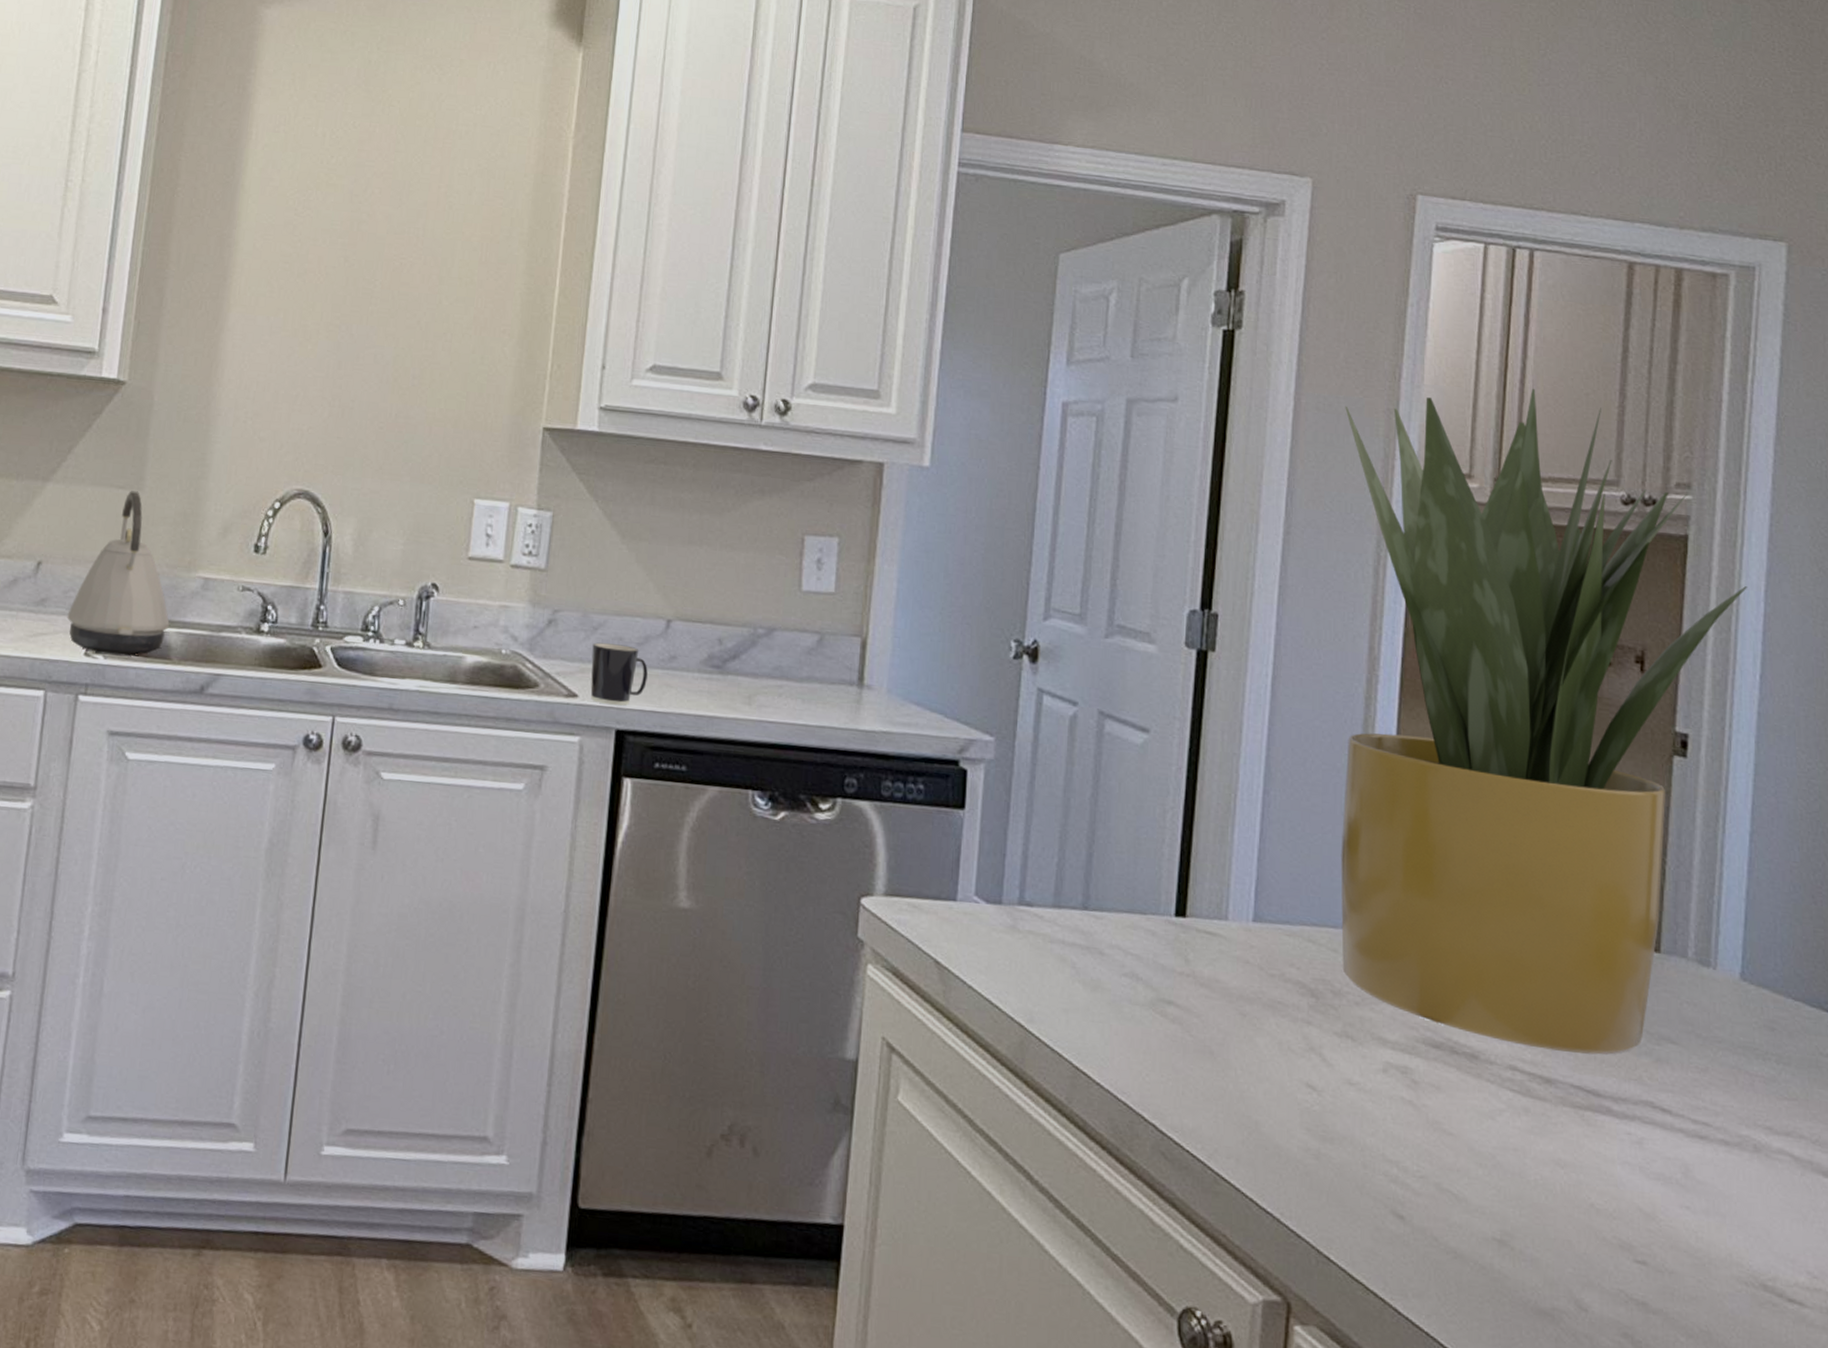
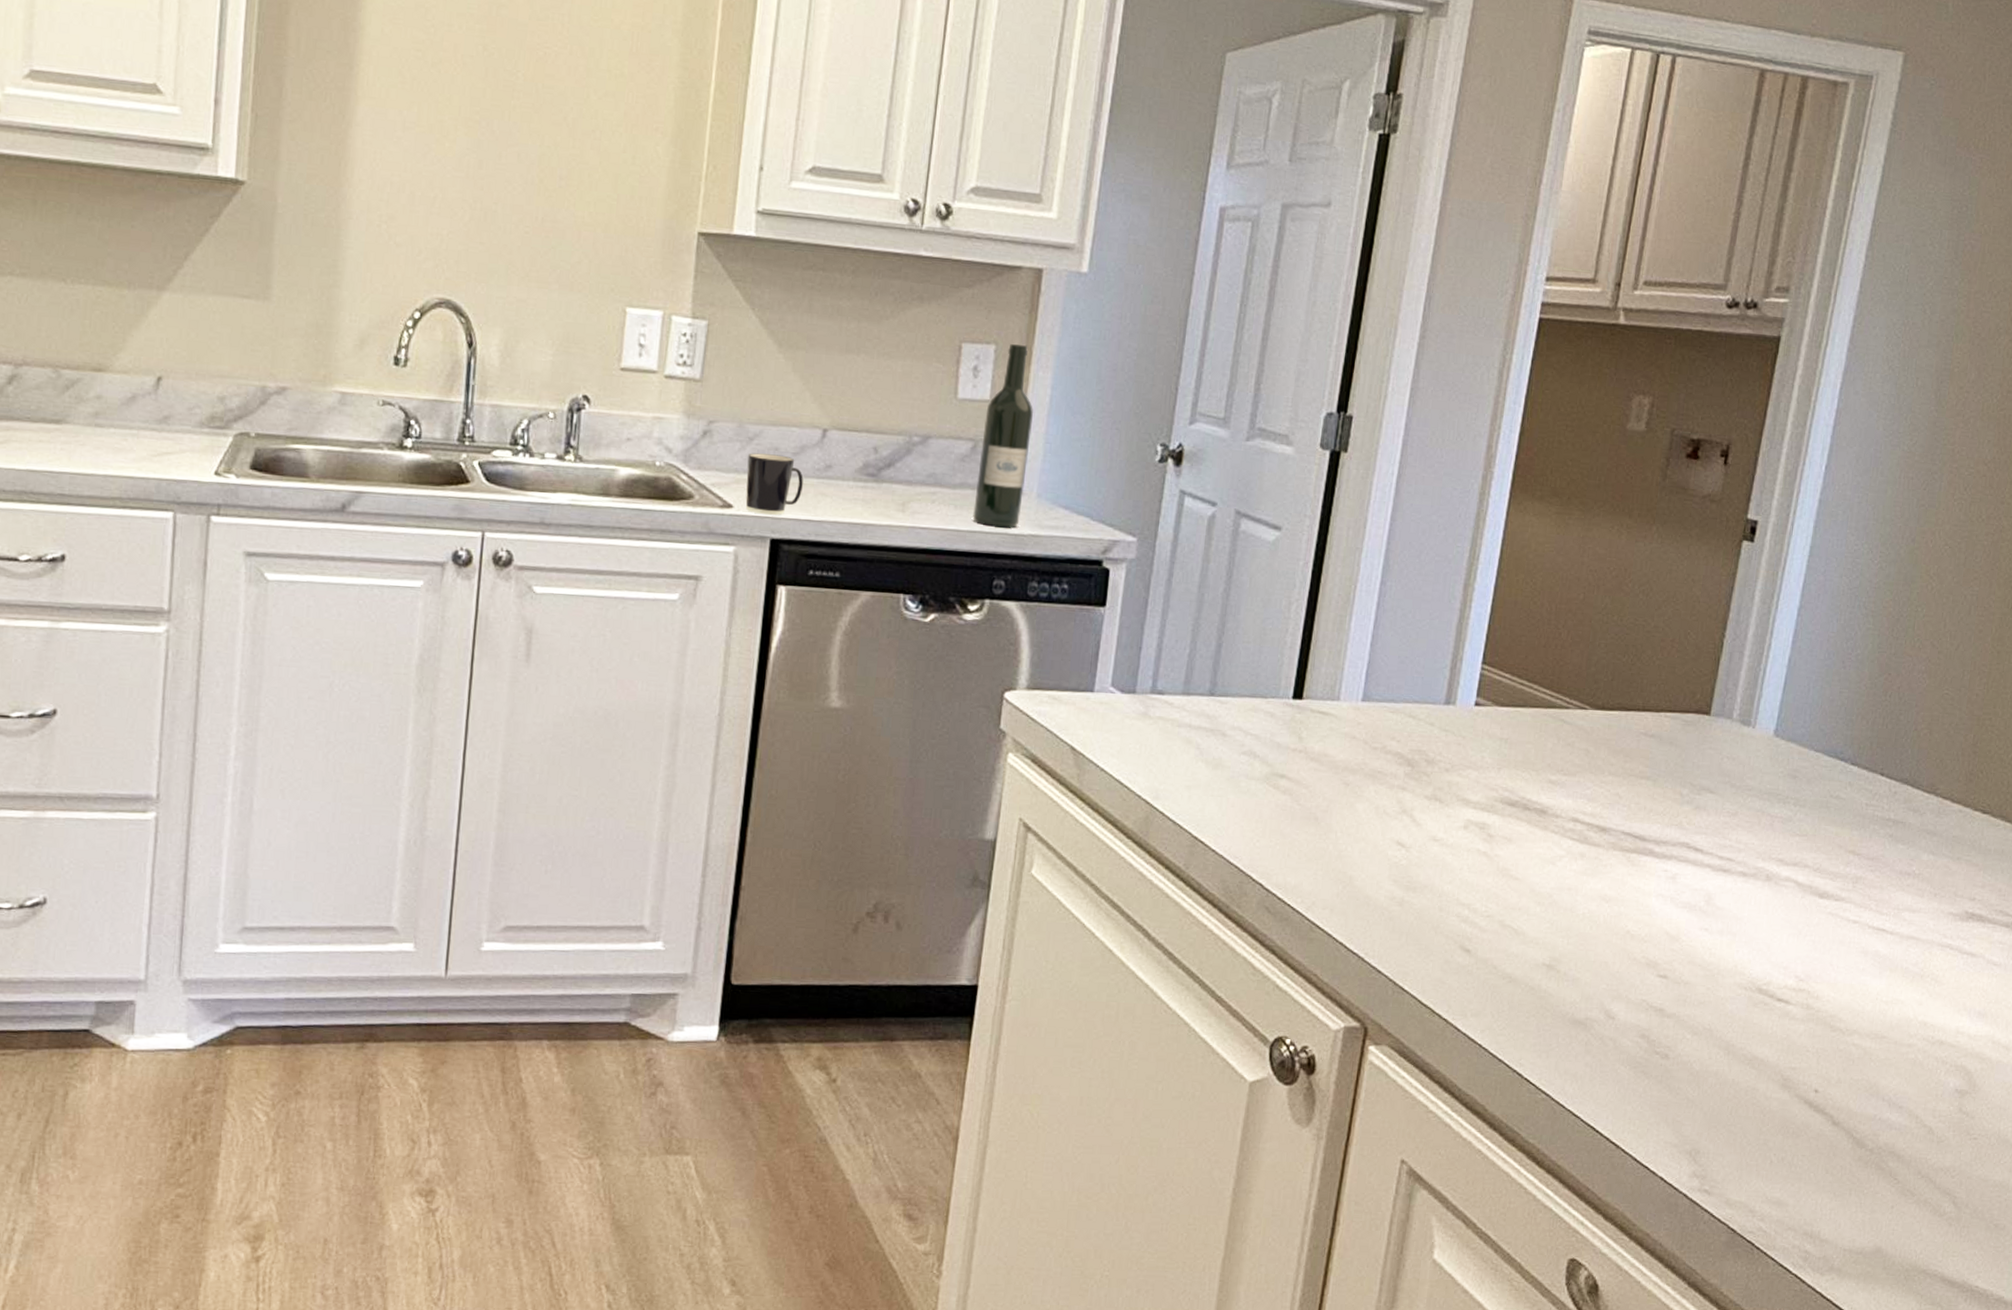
kettle: present [67,491,170,655] -> none [193,300,306,474]
wine bottle: none [821,537,881,723] -> present [973,344,1034,527]
planter: present [1340,388,1747,1055] -> none [1437,194,1825,806]

